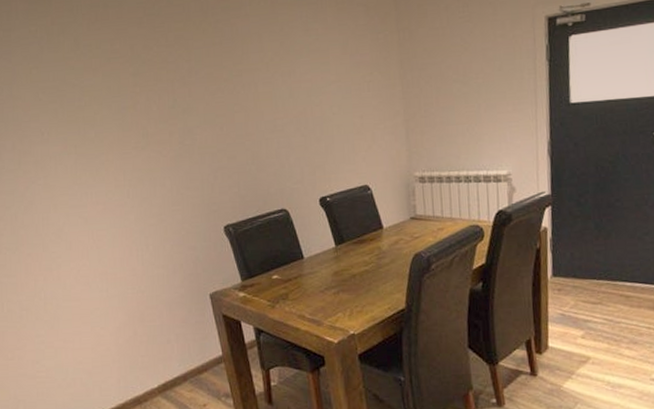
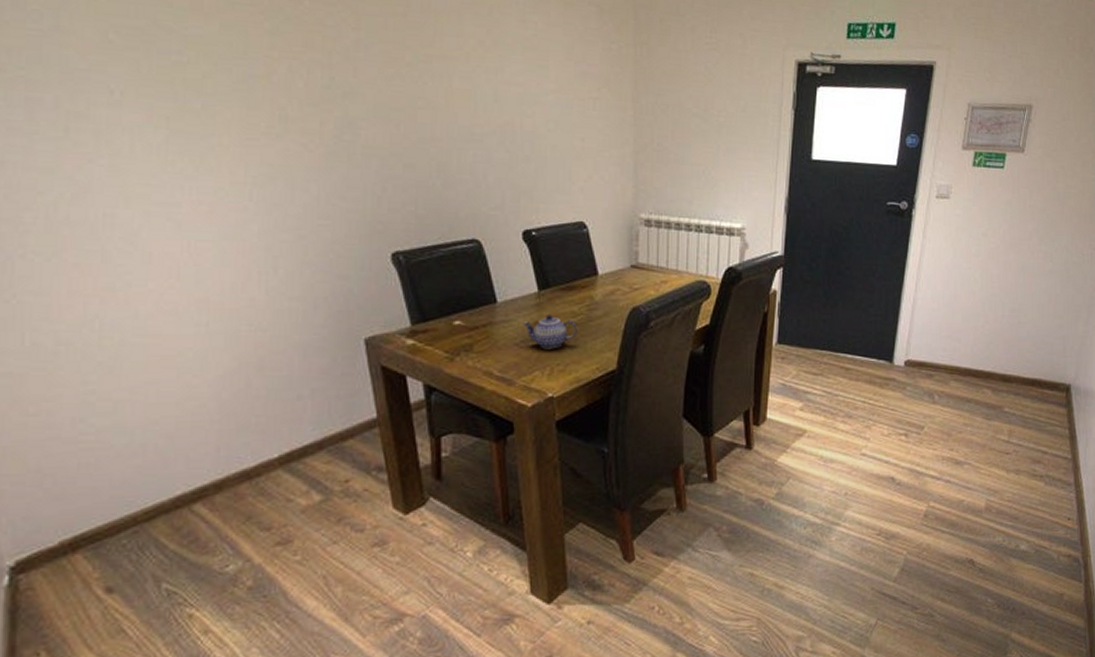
teapot: none [325,265,370,294] -> present [522,314,577,349]

